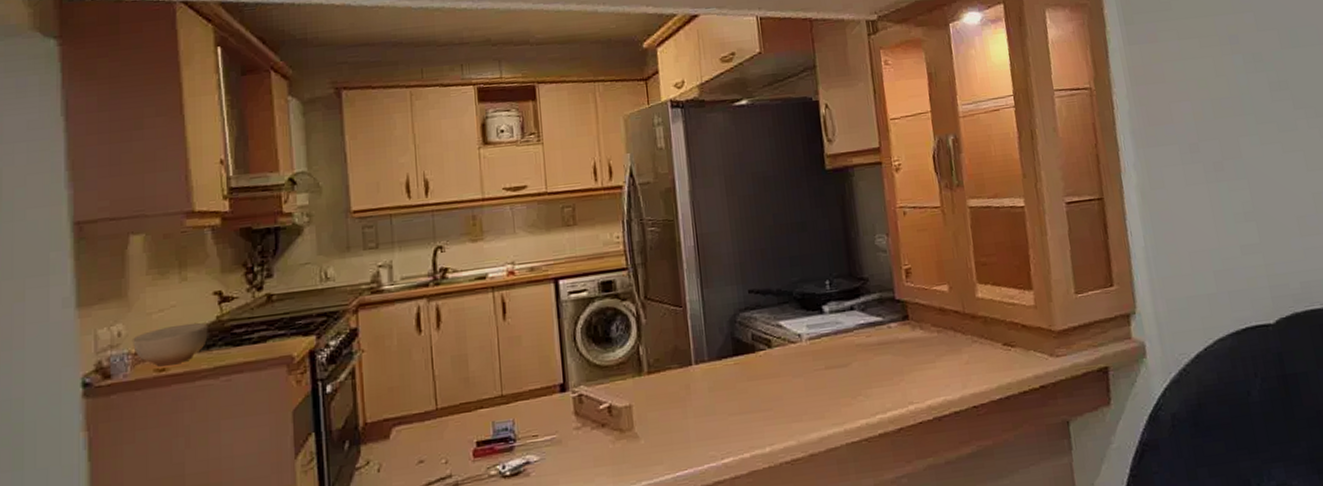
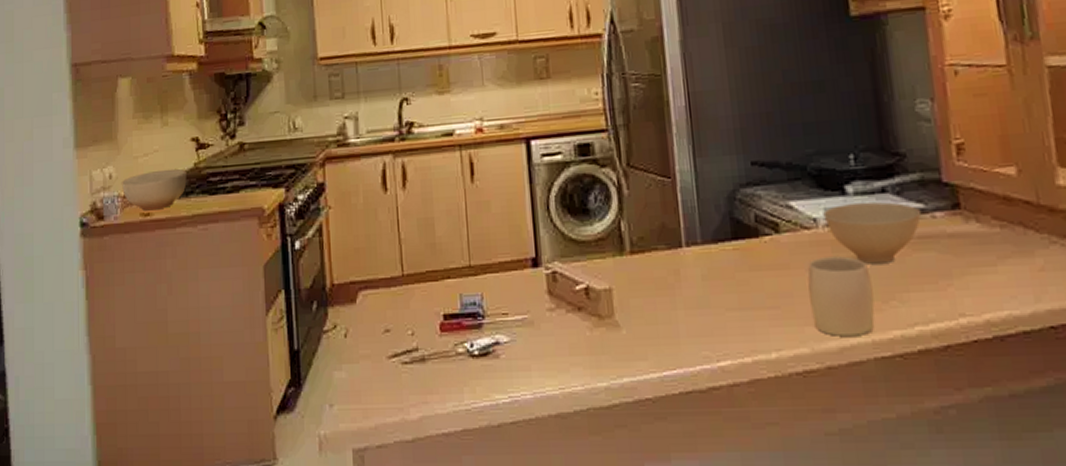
mug: none [794,363,846,429] -> present [807,256,875,336]
bowl: none [806,317,881,368] -> present [823,202,922,264]

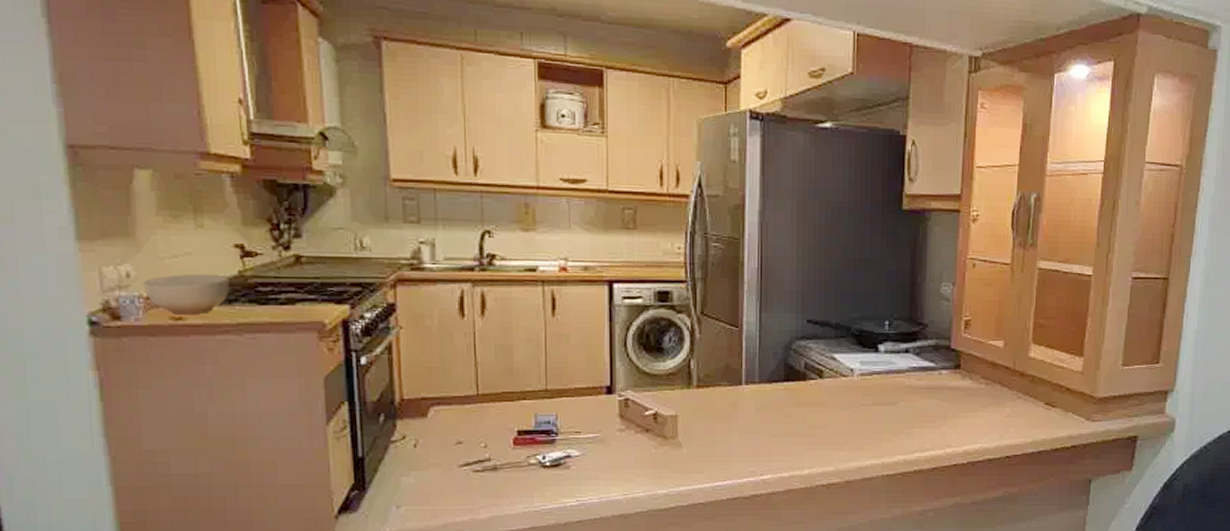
mug: present [807,256,875,336] -> none [840,399,888,459]
bowl: present [823,202,922,264] -> none [859,360,932,406]

